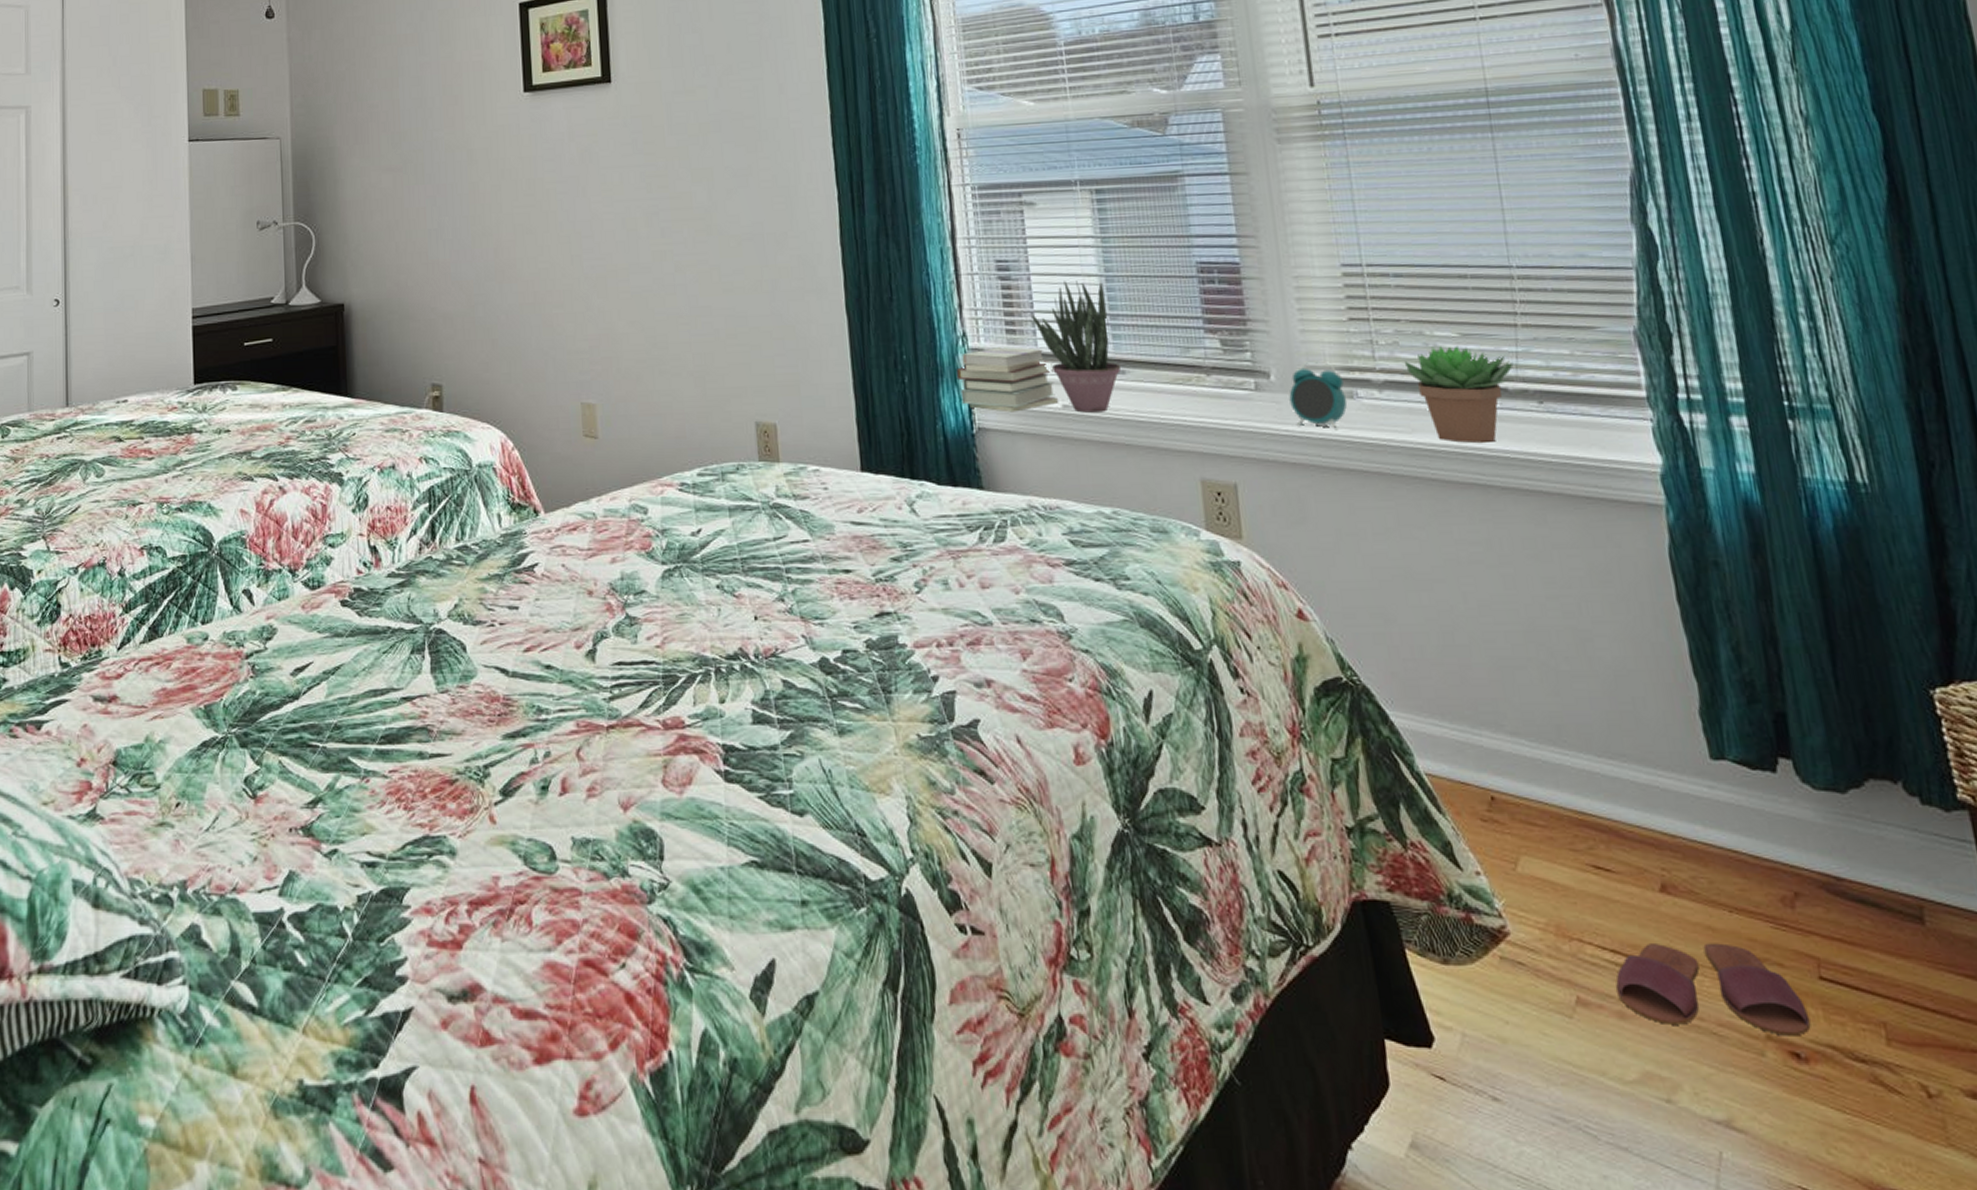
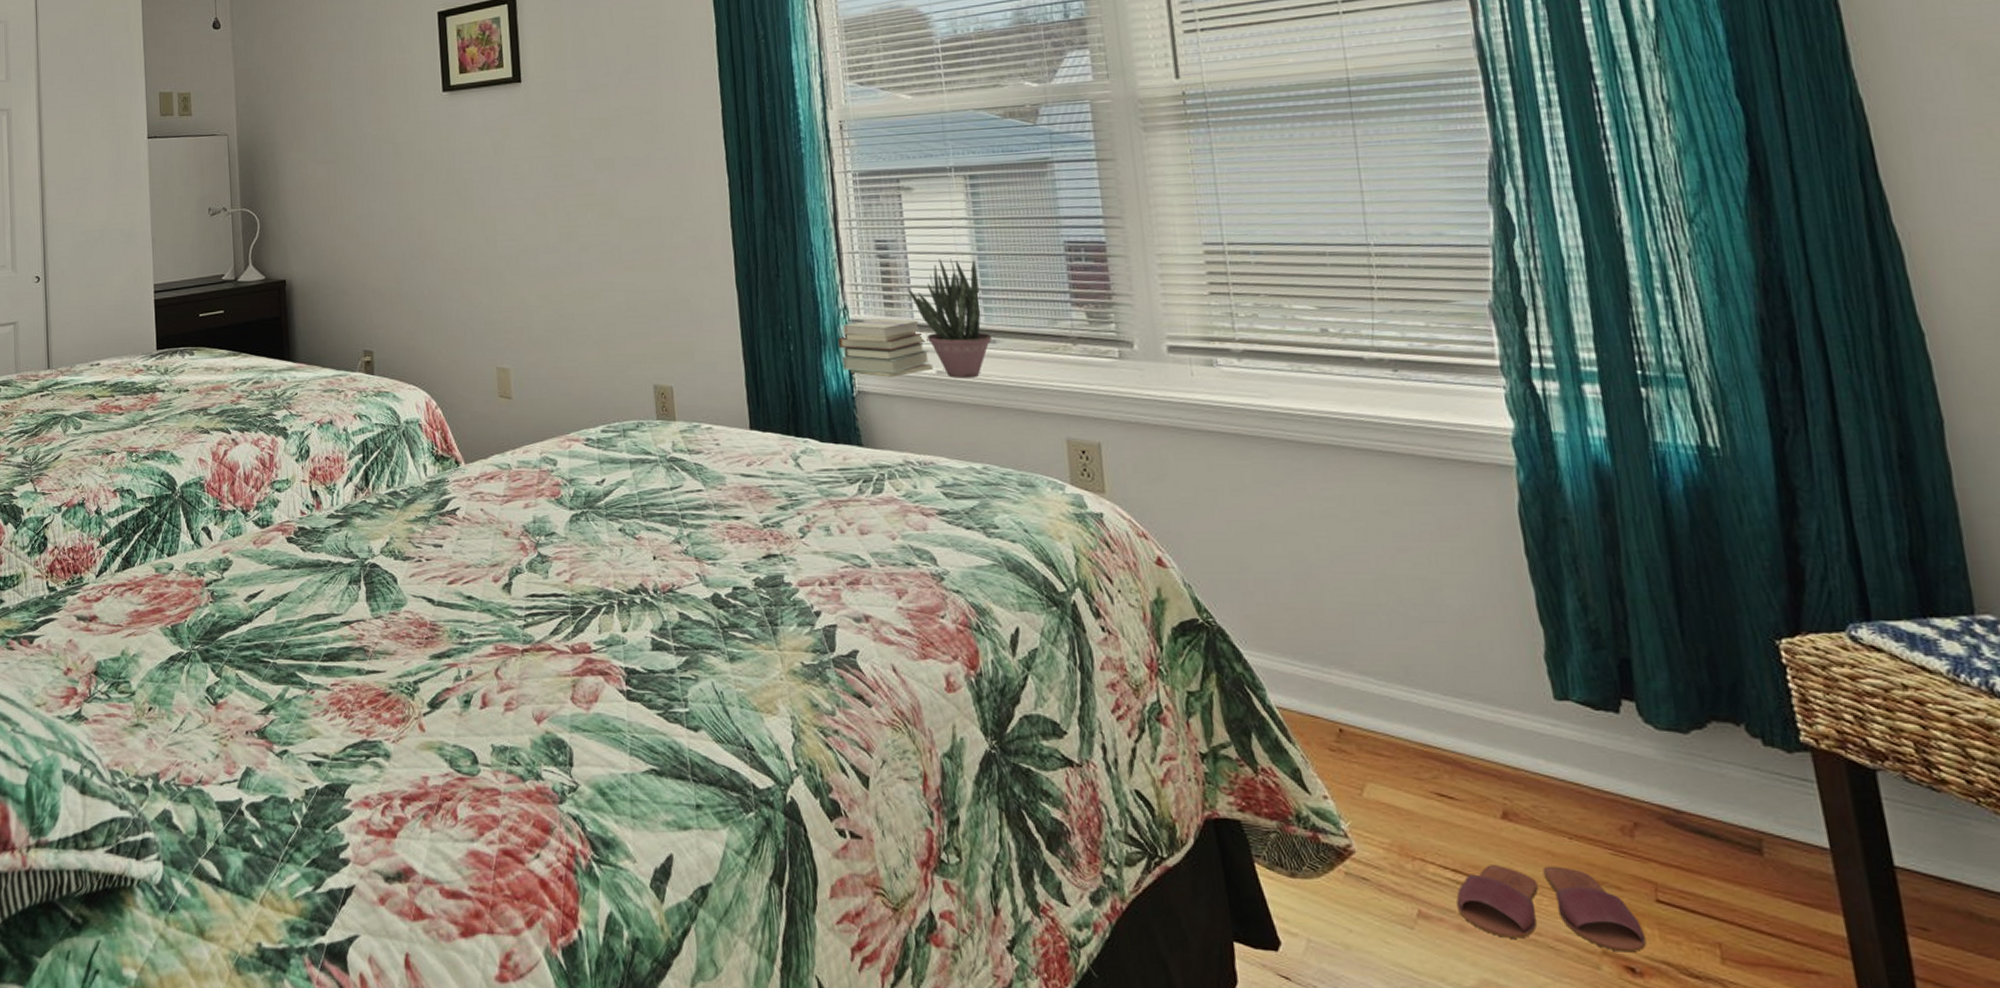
alarm clock: present [1289,360,1348,431] -> none [1151,331,1208,396]
succulent plant: present [1405,345,1514,444] -> none [1264,318,1370,409]

